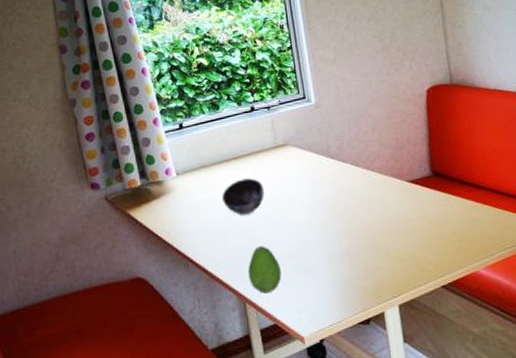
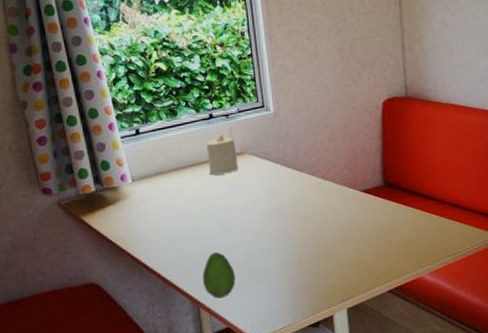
bowl: present [221,178,265,215] -> none [177,185,221,222]
candle: none [248,127,281,168] -> present [206,135,238,175]

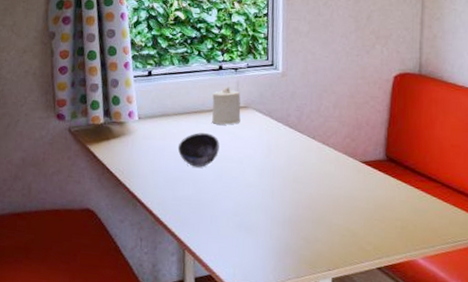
bowl: none [177,185,221,222] -> present [177,133,219,167]
fruit: present [202,252,236,299] -> none [191,199,224,245]

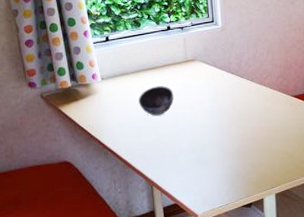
candle: present [212,87,241,125] -> none [164,44,190,77]

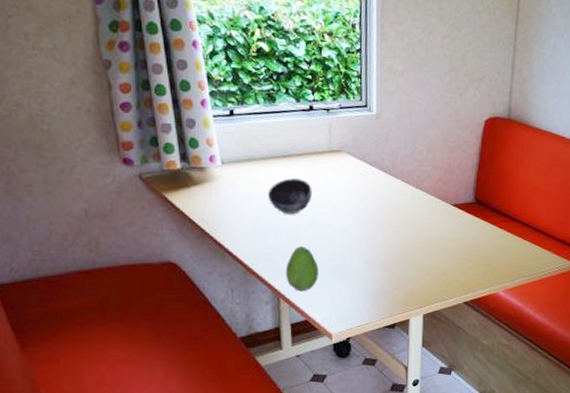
fruit: none [156,142,183,180] -> present [285,246,319,292]

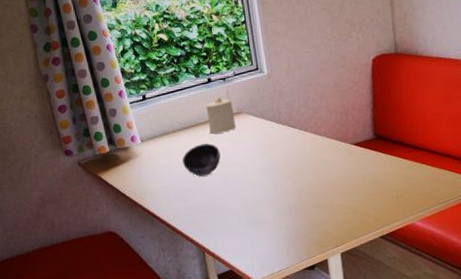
fruit: present [285,246,319,292] -> none [206,203,236,244]
candle: none [303,129,334,170] -> present [206,97,236,134]

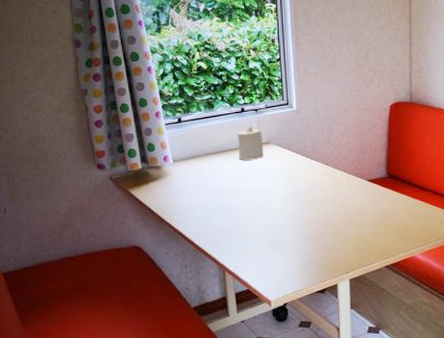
bowl: present [182,143,221,177] -> none [210,169,247,199]

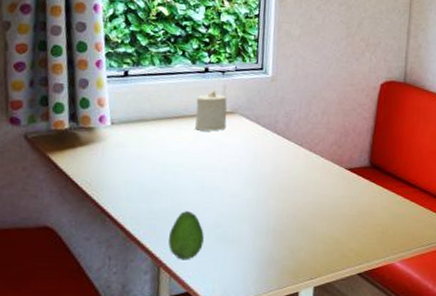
fruit: none [228,226,256,265] -> present [168,211,204,260]

